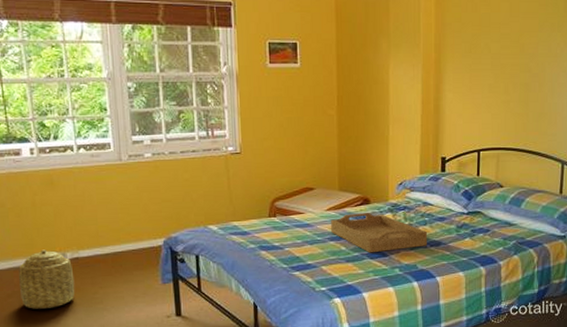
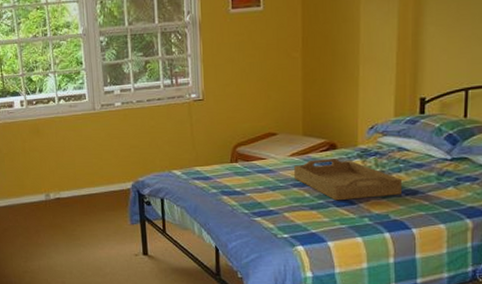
basket: present [19,249,75,310] -> none [13,190,57,243]

